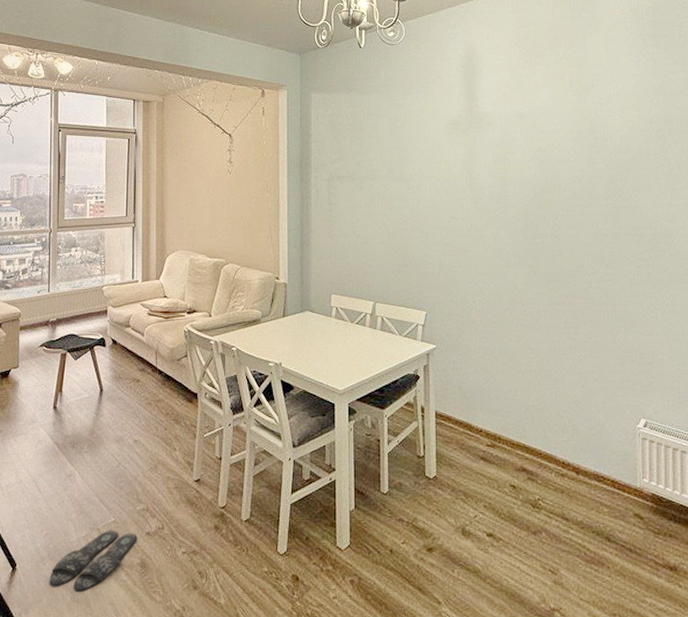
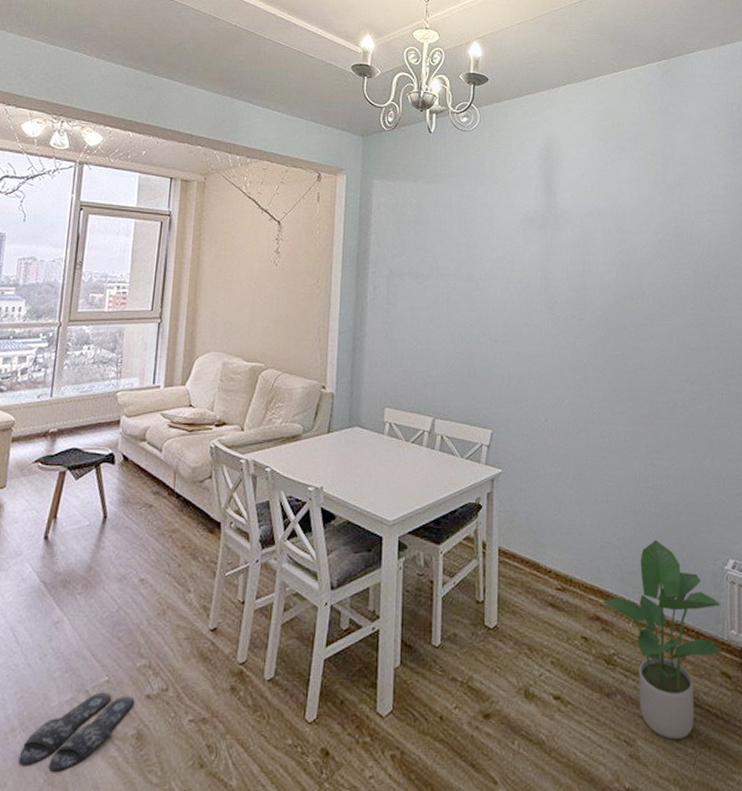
potted plant: none [528,403,635,570] -> present [603,540,722,740]

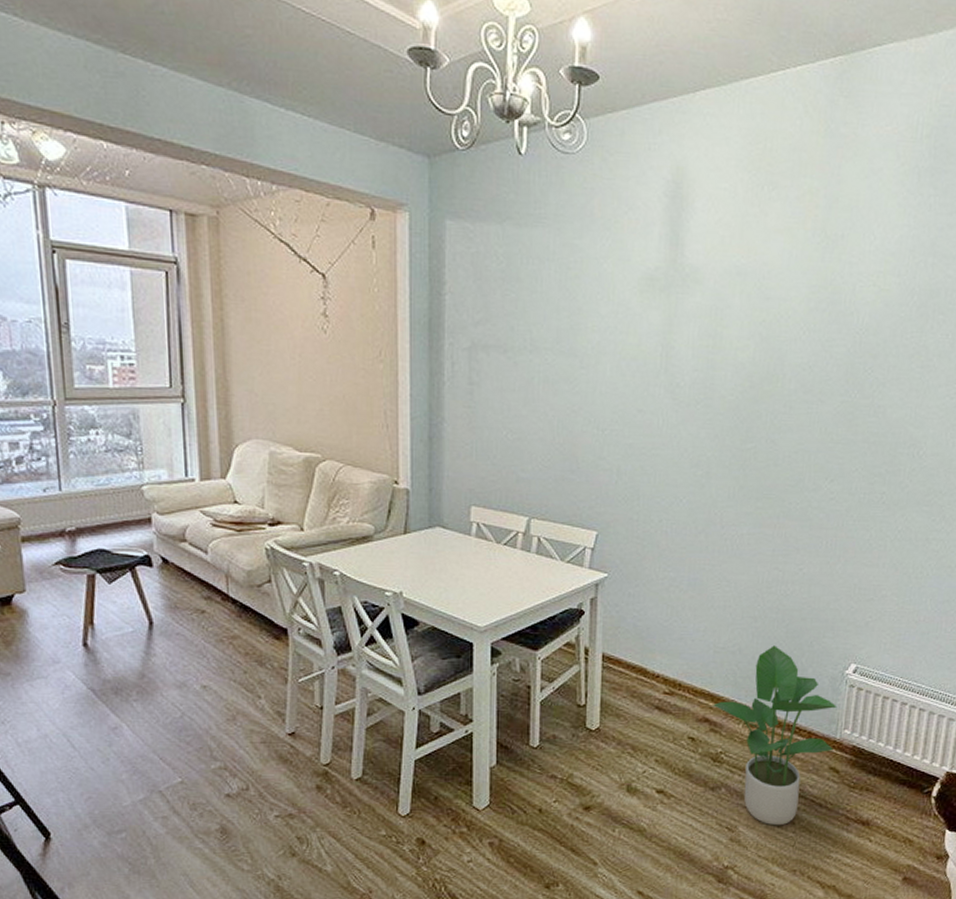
slippers: present [18,692,134,772] -> none [98,792,213,862]

